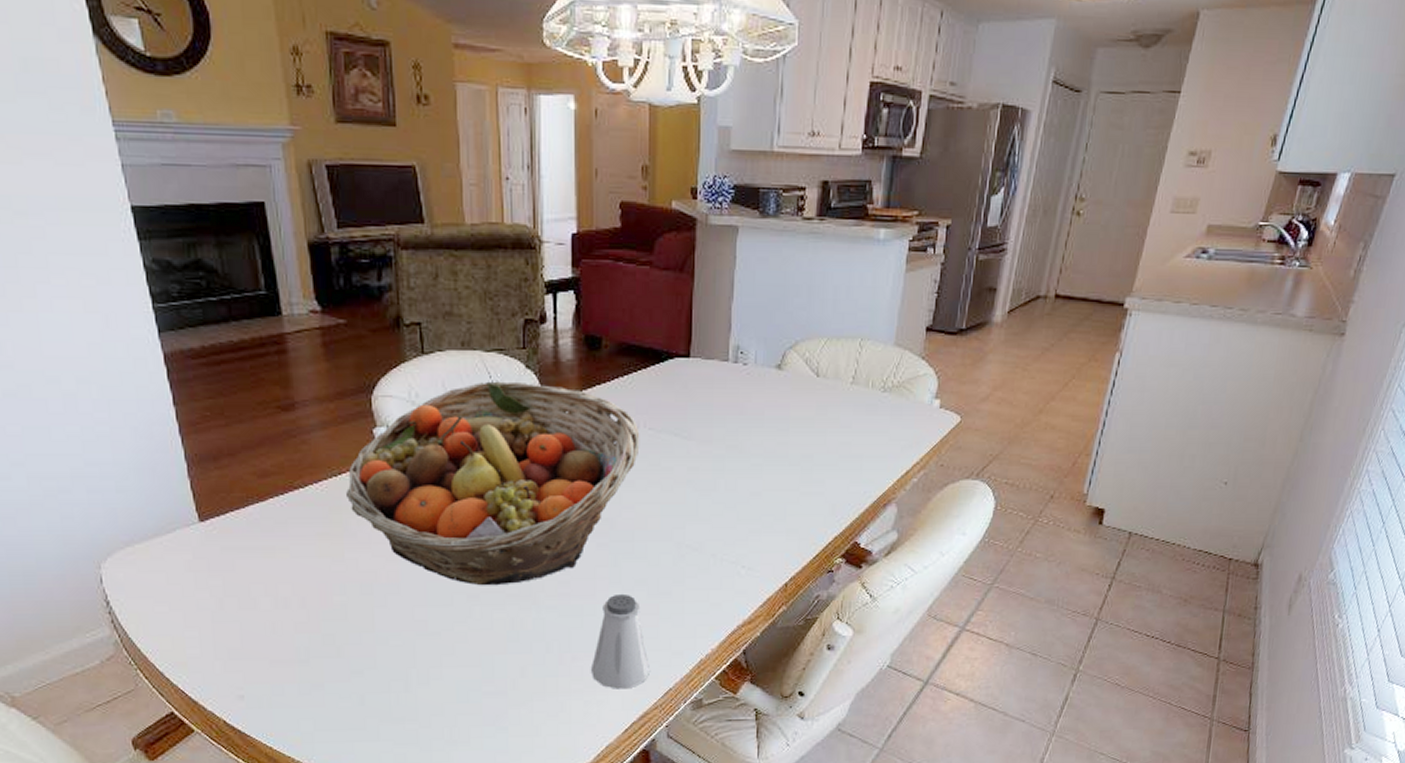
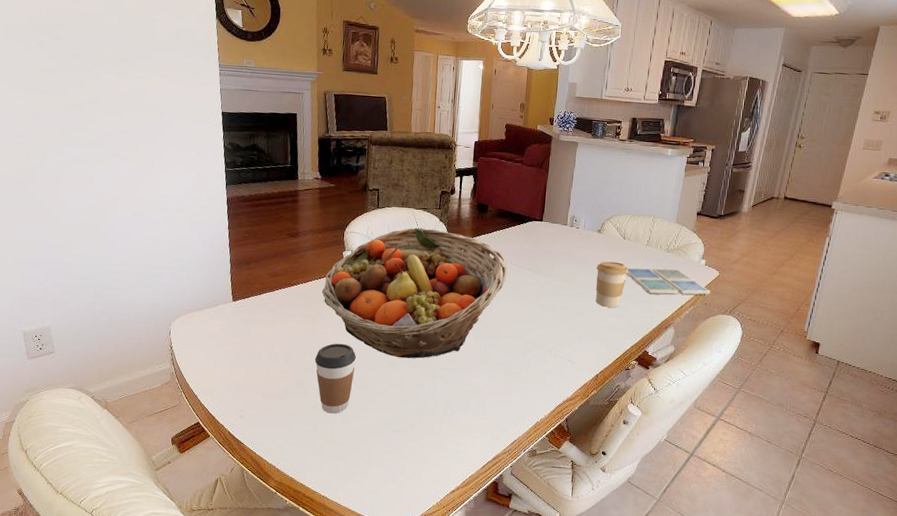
coffee cup: none [348,572,414,679] -> present [315,343,356,414]
saltshaker: present [592,593,650,689] -> none [464,371,503,437]
coffee cup: none [777,412,826,482] -> present [595,261,628,308]
drink coaster: none [824,416,948,457] -> present [627,268,710,295]

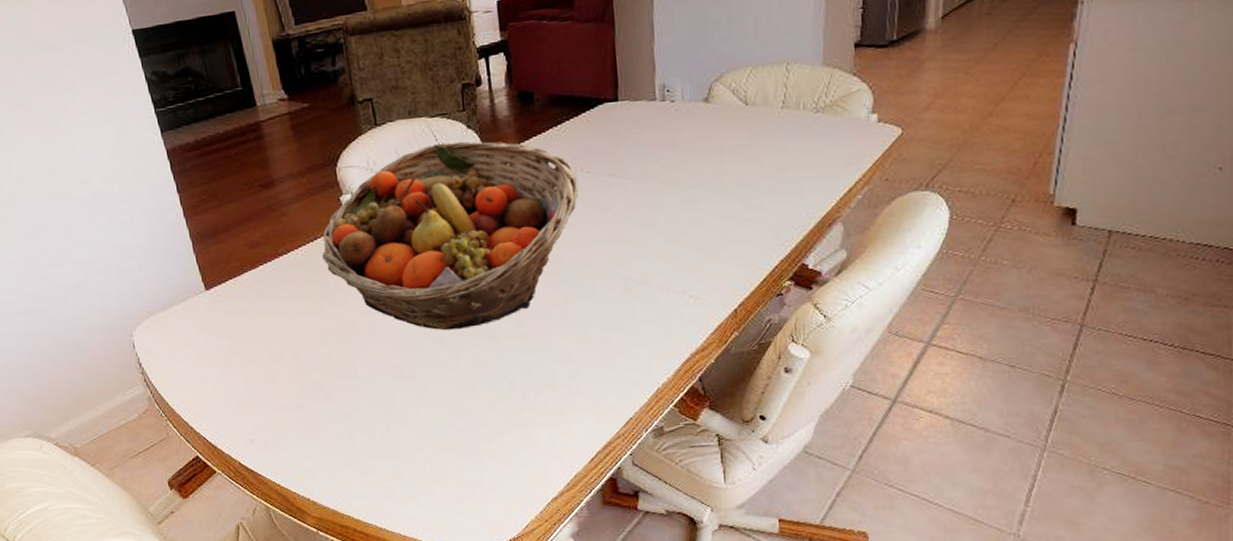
coffee cup: present [315,343,356,414] -> none [332,323,391,420]
coffee cup: present [595,261,628,308] -> none [710,141,760,210]
drink coaster: present [627,268,710,295] -> none [758,135,891,179]

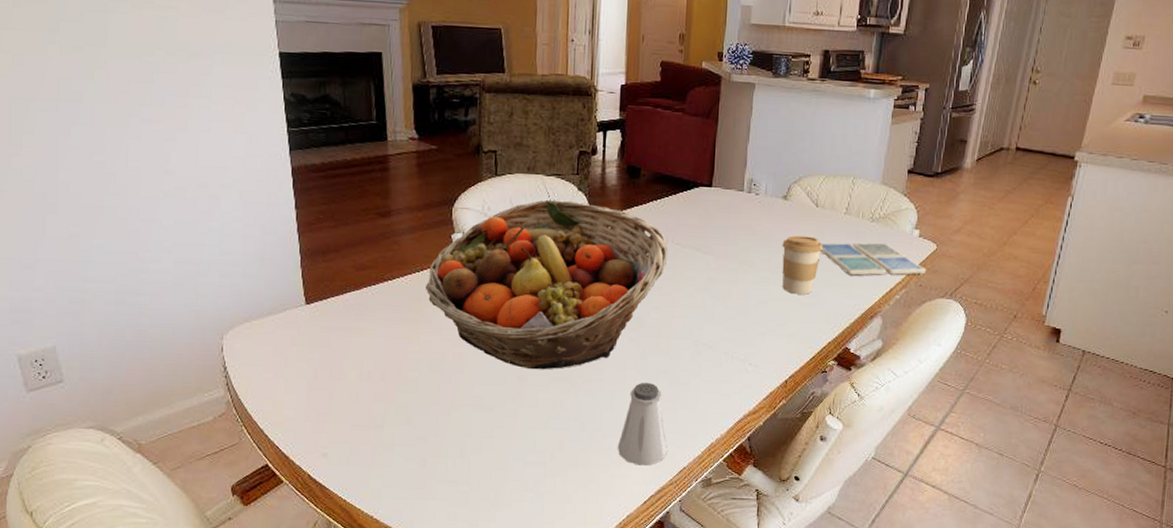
saltshaker: none [553,329,609,421] -> present [618,382,668,466]
coffee cup: none [710,141,760,210] -> present [782,235,823,295]
drink coaster: none [758,135,891,179] -> present [821,242,926,275]

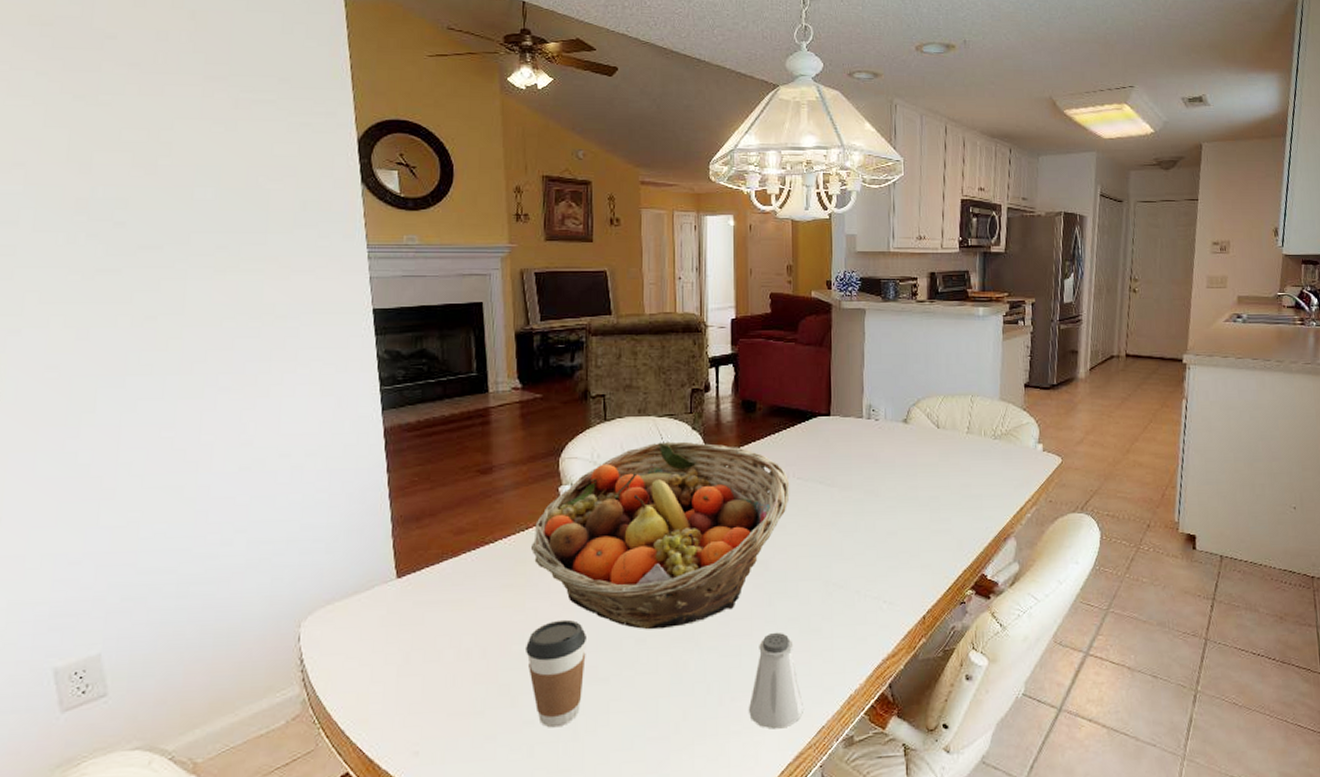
coffee cup: none [420,353,474,445] -> present [526,619,586,728]
coffee cup: present [782,235,823,295] -> none [906,459,948,521]
drink coaster: present [821,242,926,275] -> none [947,460,1054,497]

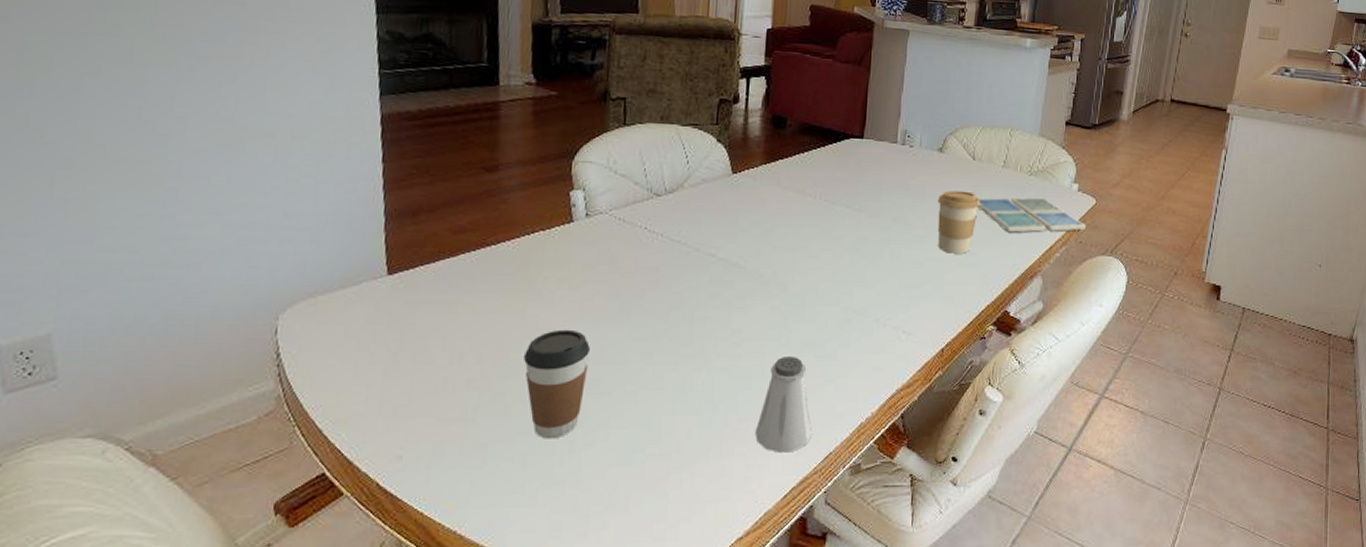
fruit basket: present [532,441,790,630] -> none [536,152,816,346]
coffee cup: none [906,459,948,521] -> present [937,190,980,254]
drink coaster: none [947,460,1054,497] -> present [979,197,1086,233]

